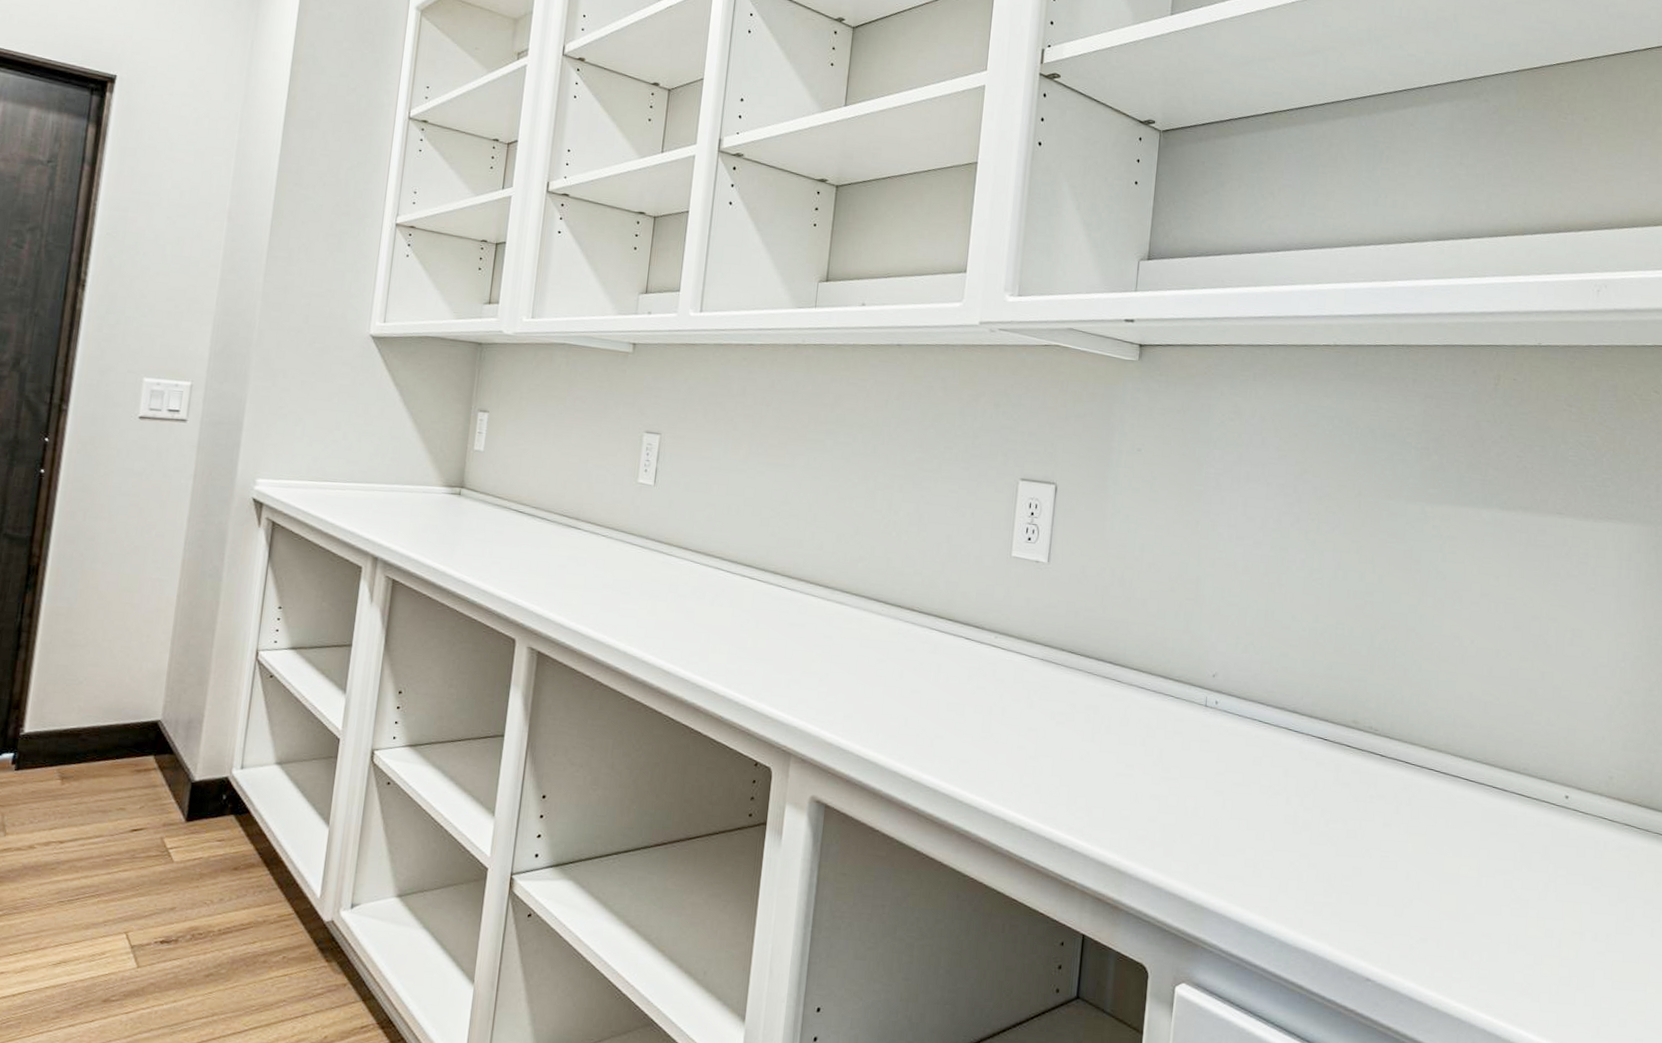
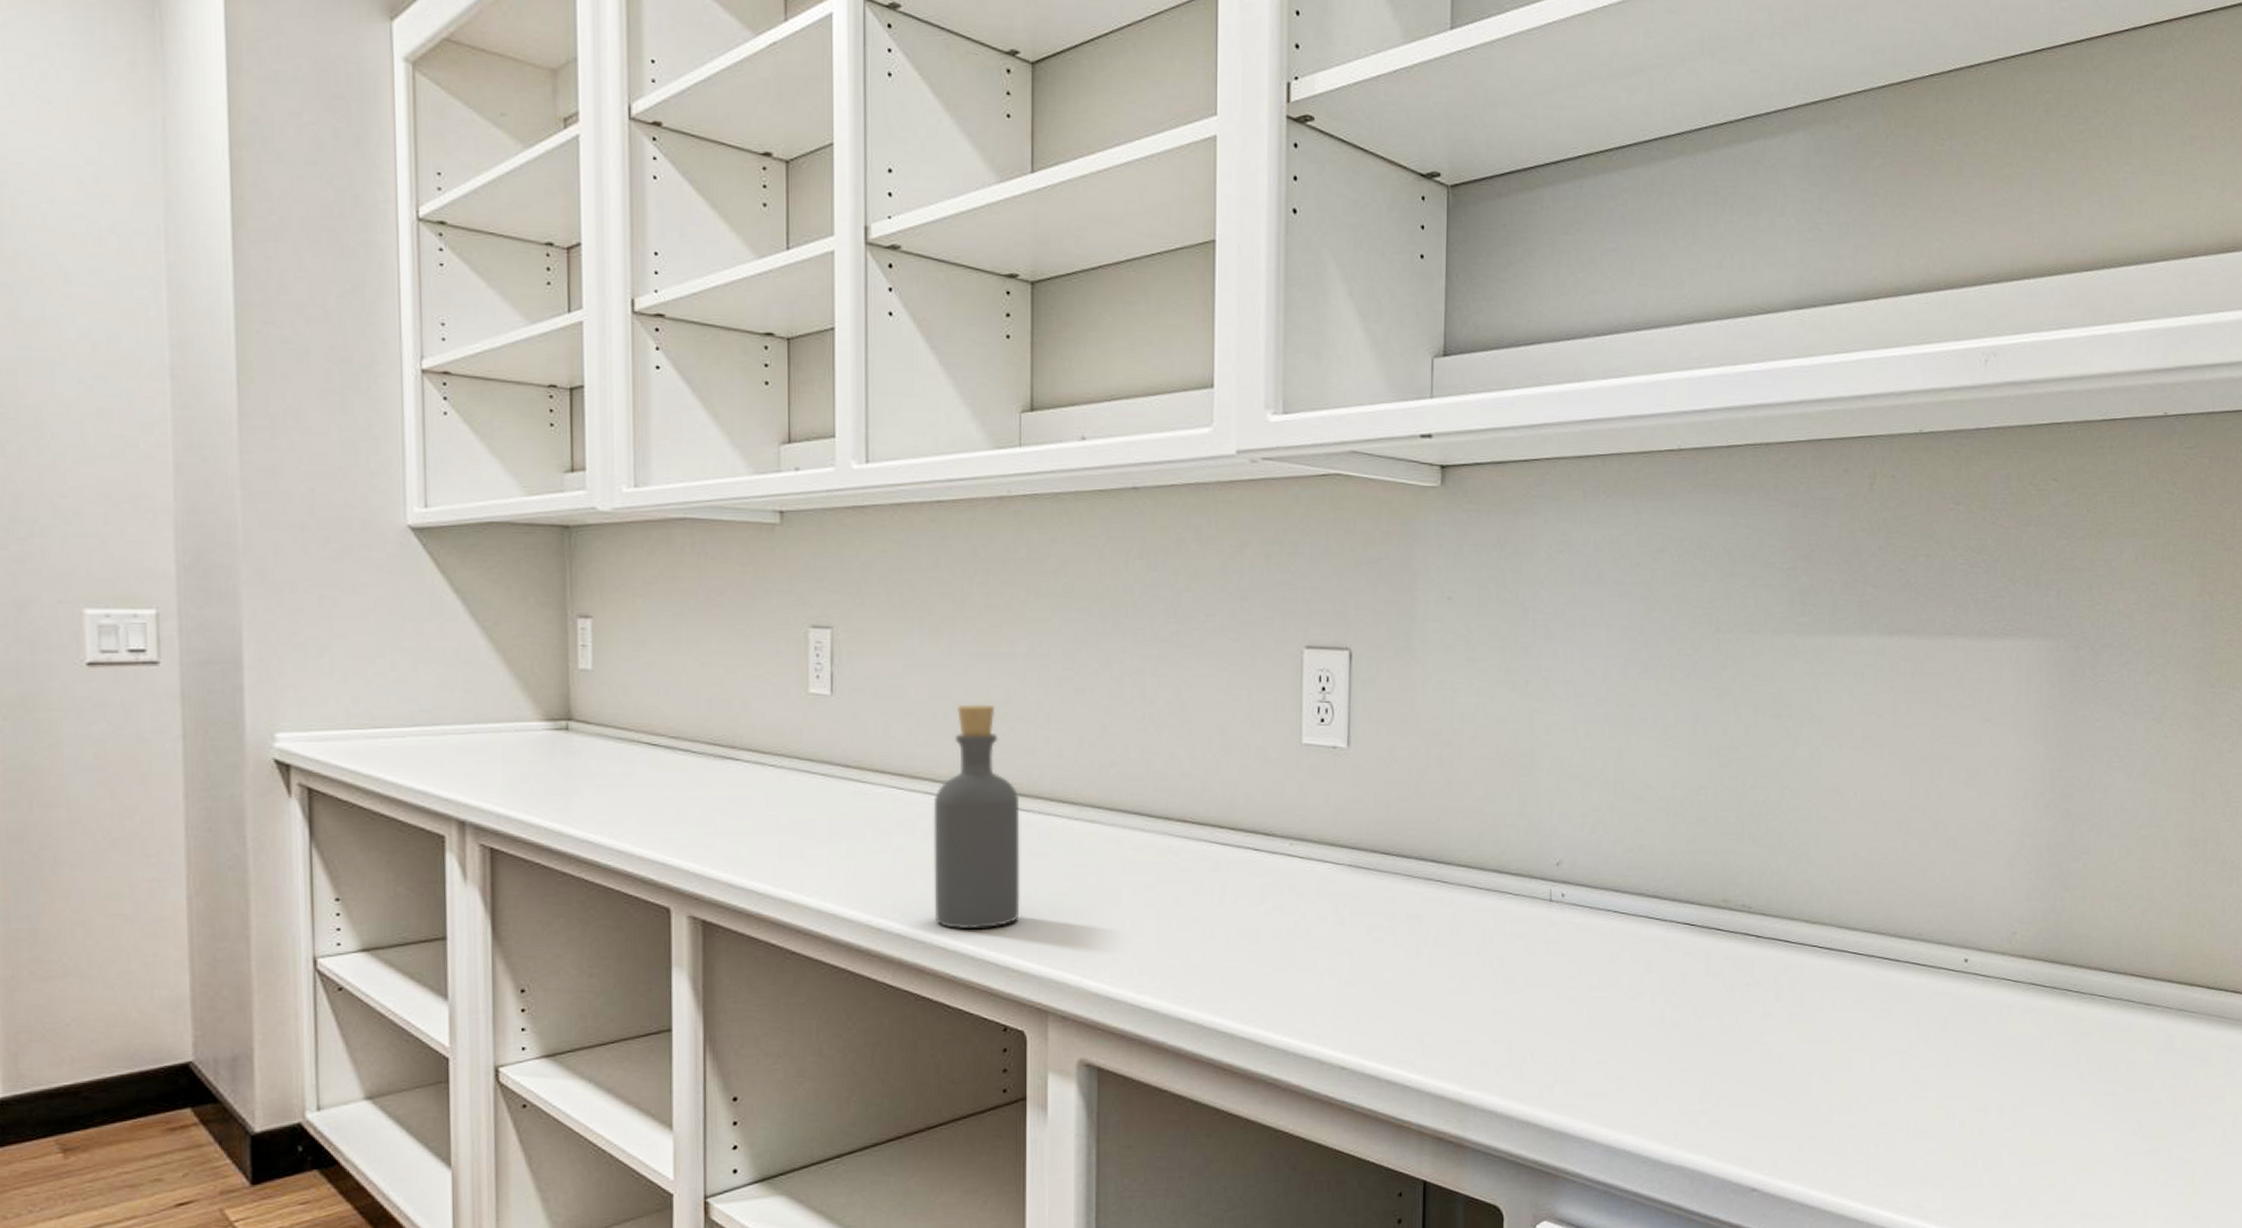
bottle: none [712,501,786,681] -> present [933,704,1020,929]

